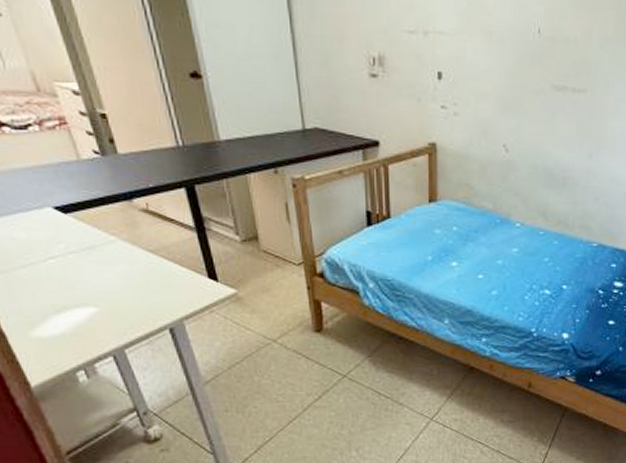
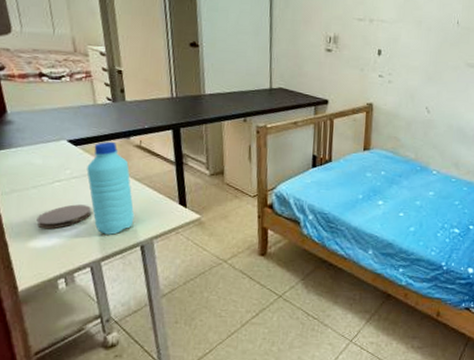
coaster: none [34,285,102,316] -> present [36,204,92,229]
water bottle: none [84,207,156,318] -> present [87,142,135,235]

